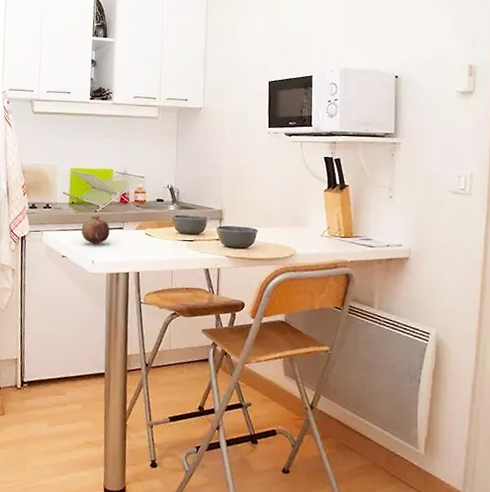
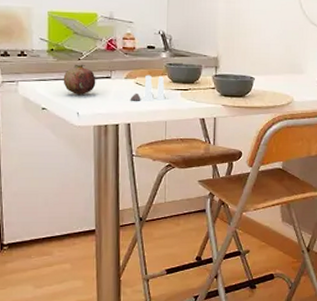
salt and pepper shaker set: none [140,226,173,253] -> present [130,75,166,103]

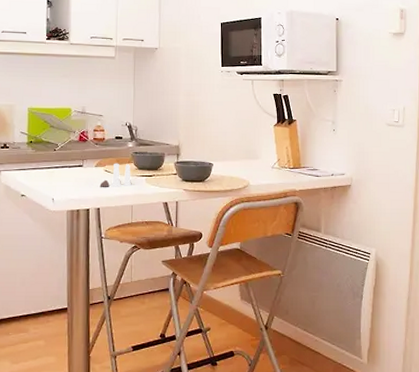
fruit: present [63,64,96,95] -> none [40,154,70,182]

